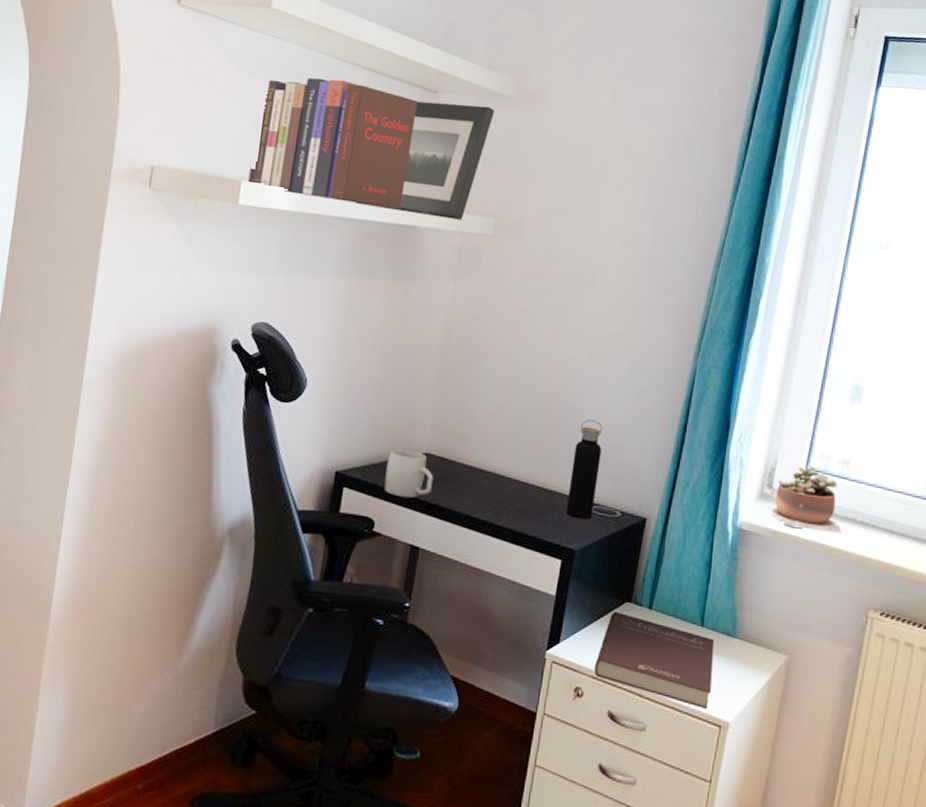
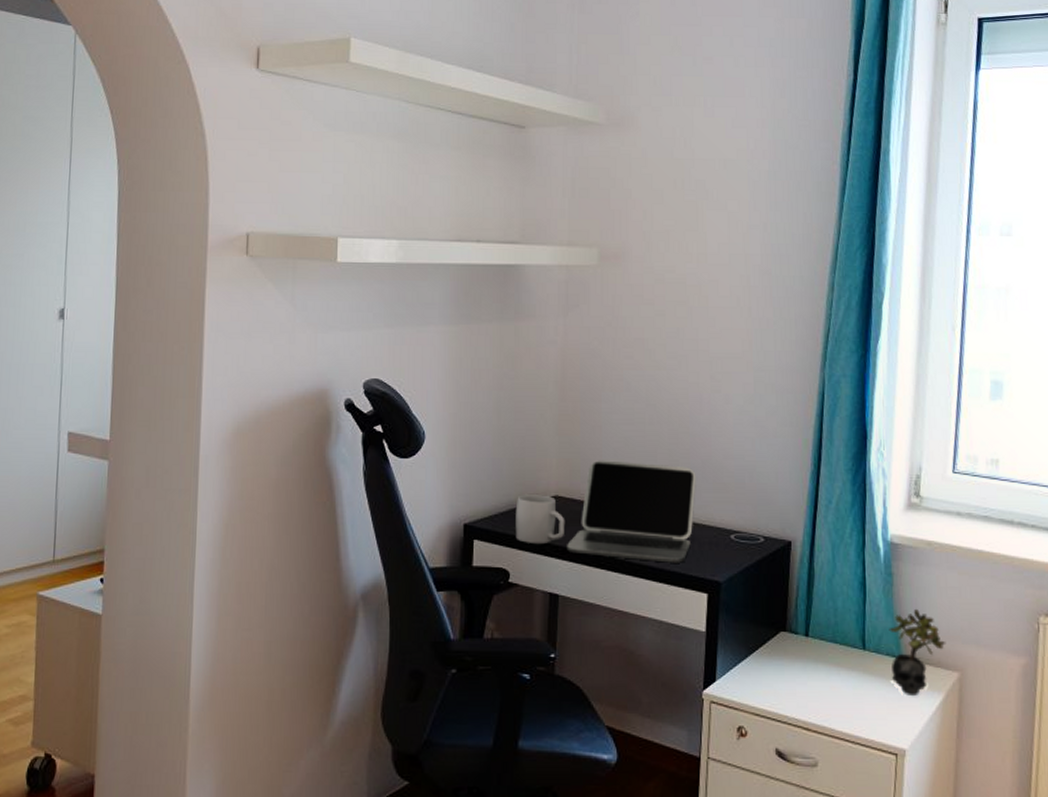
books: present [248,78,418,210] -> none [345,125,507,250]
picture frame: present [355,101,495,220] -> none [454,136,586,253]
laptop: none [432,423,564,529] -> present [567,460,696,563]
water bottle: present [565,420,602,519] -> none [706,445,736,548]
book: present [594,611,715,710] -> none [756,642,882,738]
succulent plant: none [725,593,779,675] -> present [889,609,946,697]
succulent plant: present [767,466,842,533] -> none [916,469,999,537]

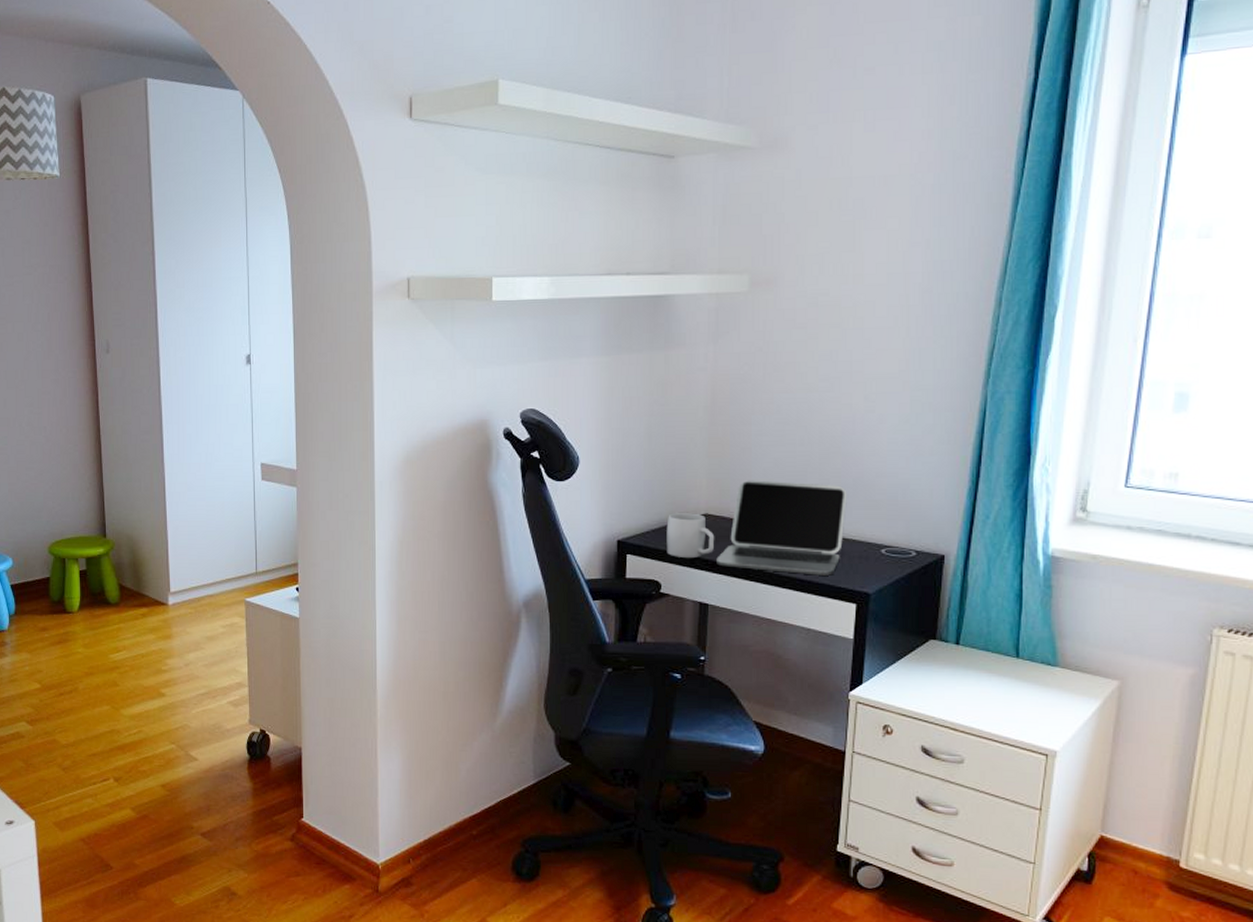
succulent plant: present [889,609,946,697] -> none [1045,620,1107,703]

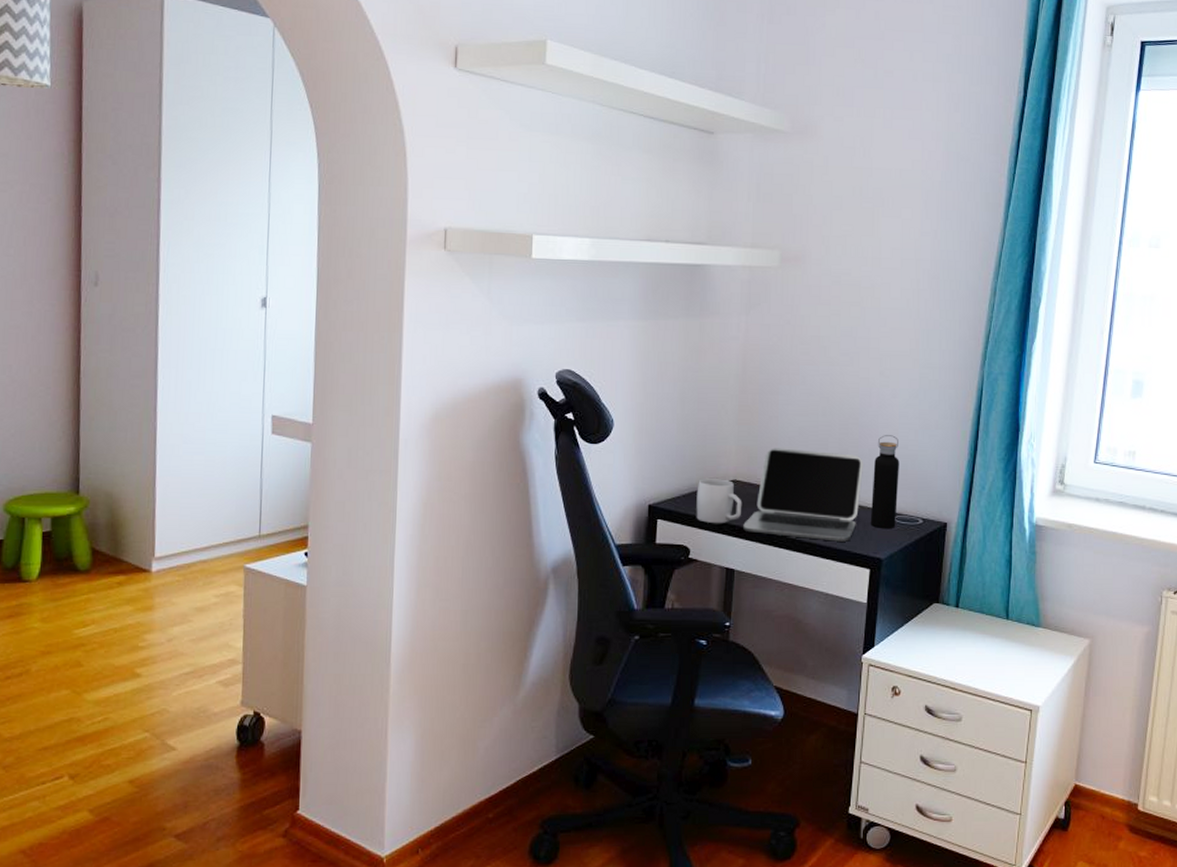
water bottle: none [855,463,888,561] -> present [870,435,899,528]

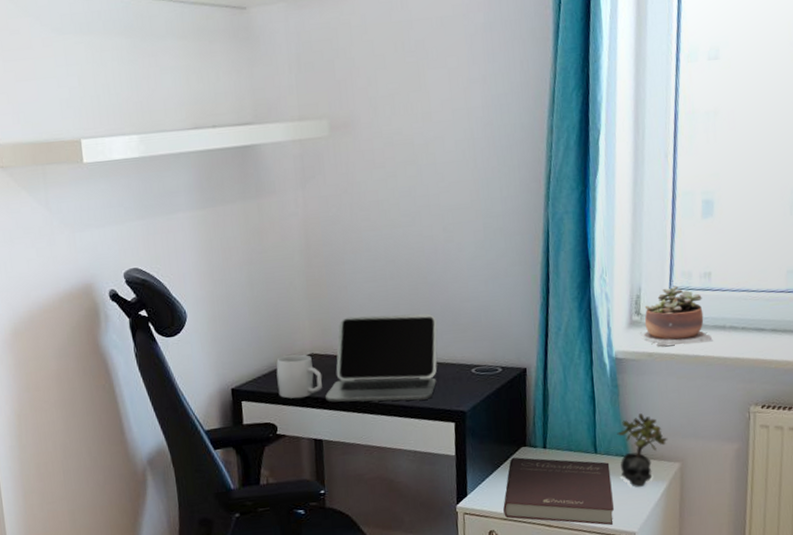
water bottle: present [870,435,899,528] -> none [447,289,476,382]
book: none [909,612,1020,697] -> present [503,457,614,526]
succulent plant: none [1030,584,1080,661] -> present [617,413,668,488]
succulent plant: none [1060,460,1132,521] -> present [638,285,713,347]

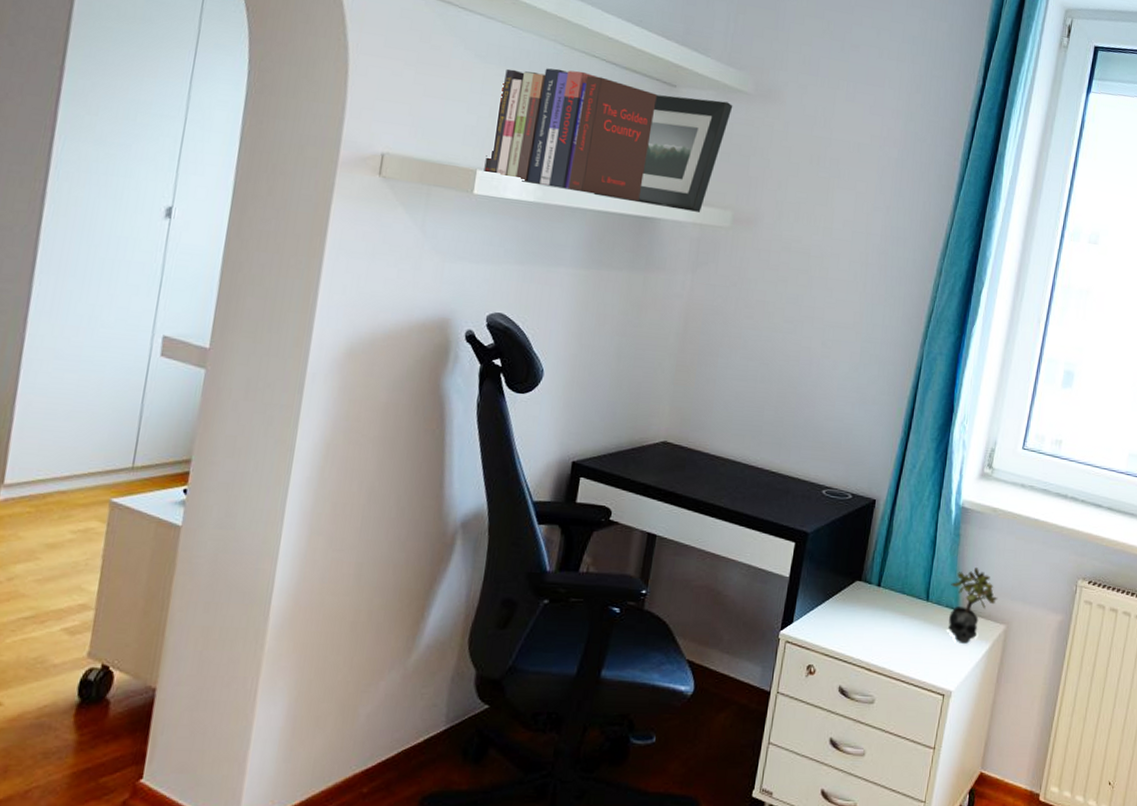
books: none [83,17,236,141] -> present [484,68,657,202]
picture frame: none [192,10,306,137] -> present [593,94,733,212]
mug: present [276,354,323,399] -> none [621,438,671,487]
laptop: present [325,313,438,403] -> none [669,411,798,513]
book: present [503,457,614,526] -> none [826,590,939,680]
succulent plant: present [638,285,713,347] -> none [987,446,1054,509]

